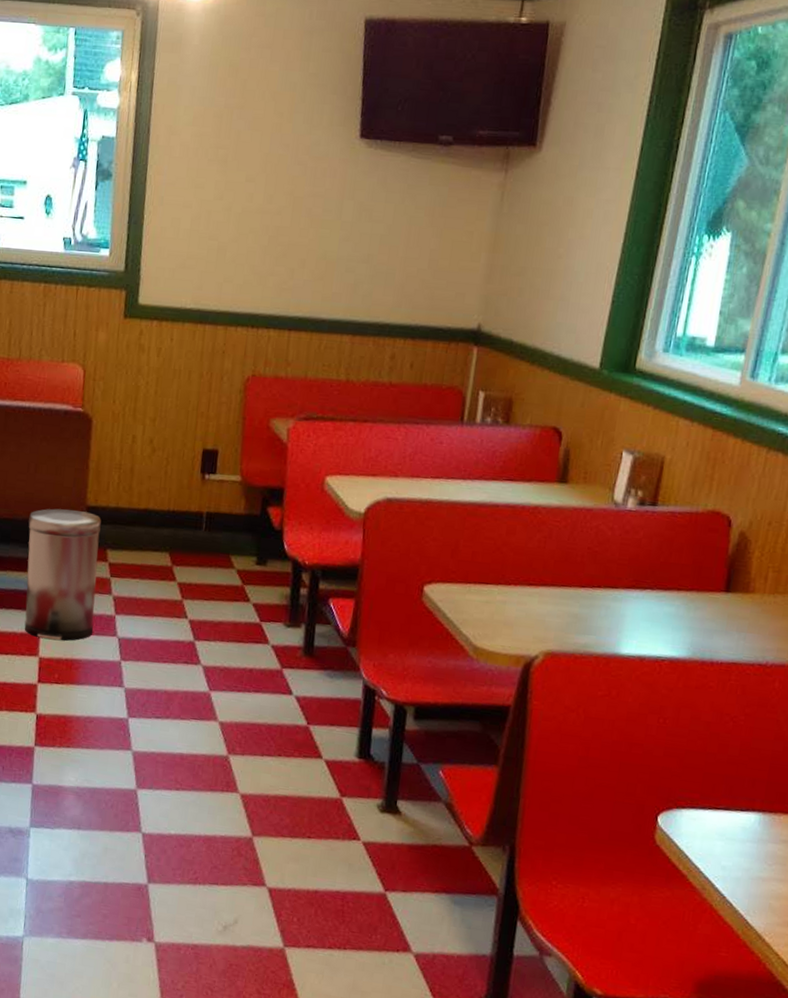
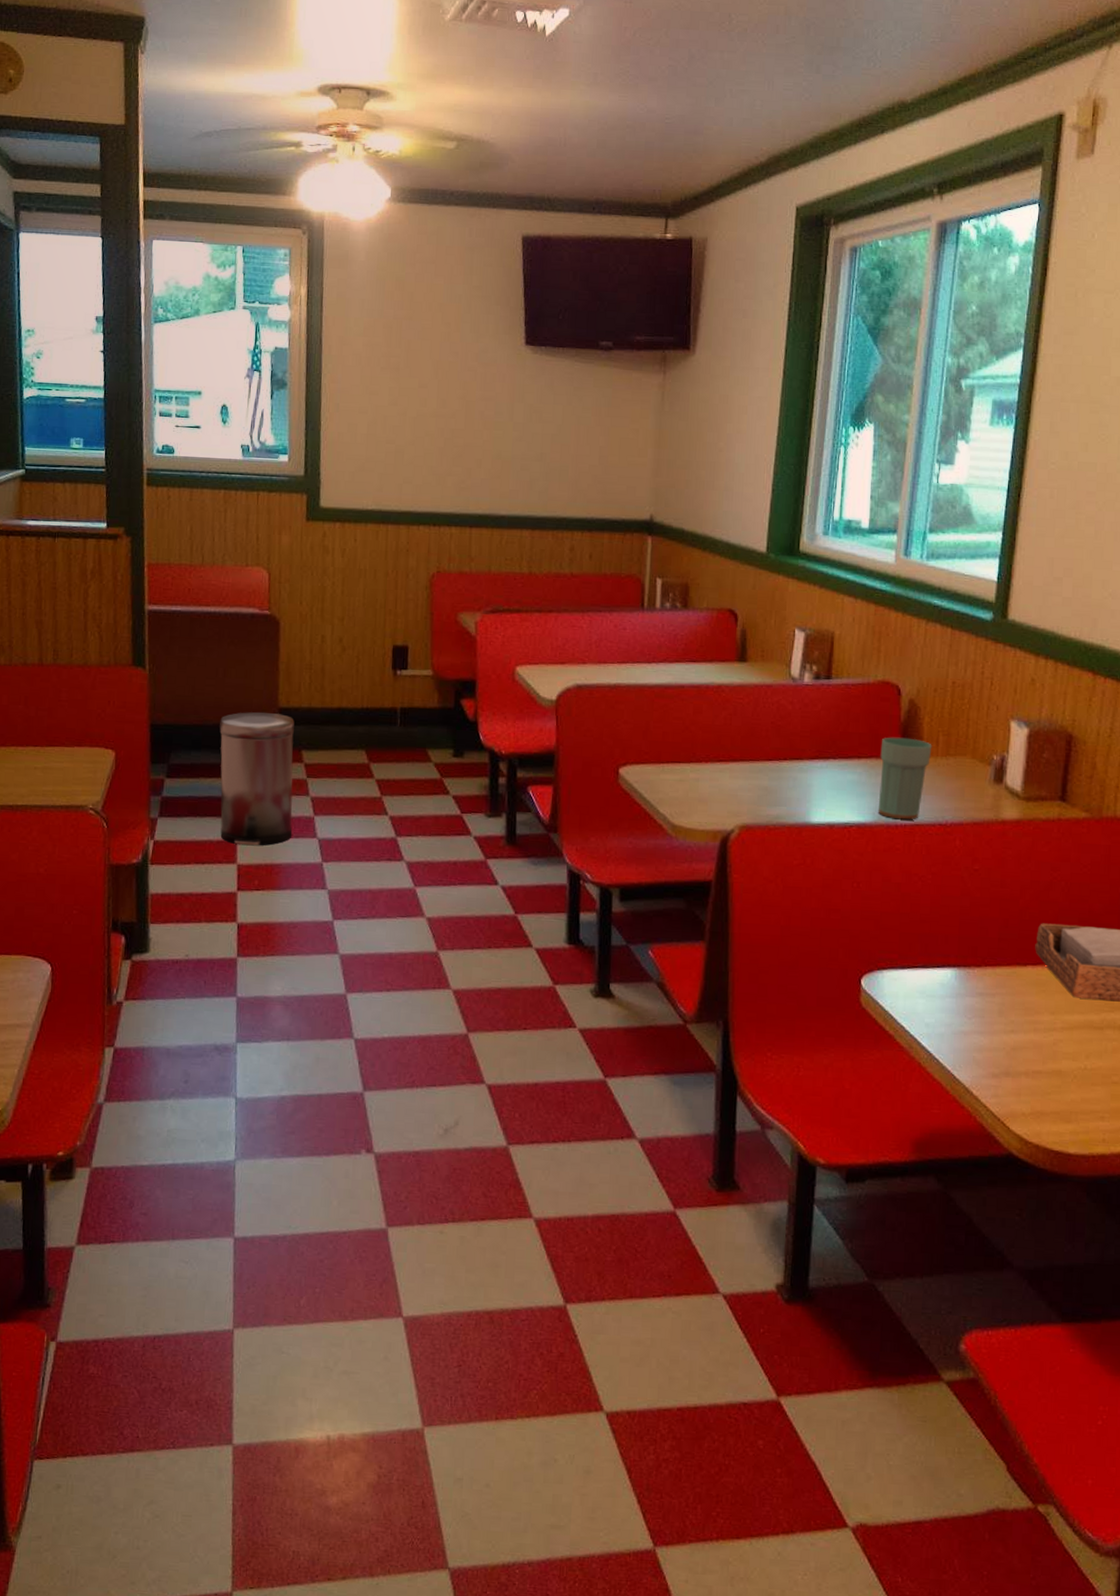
cup: none [693,570,760,658] -> present [878,737,932,820]

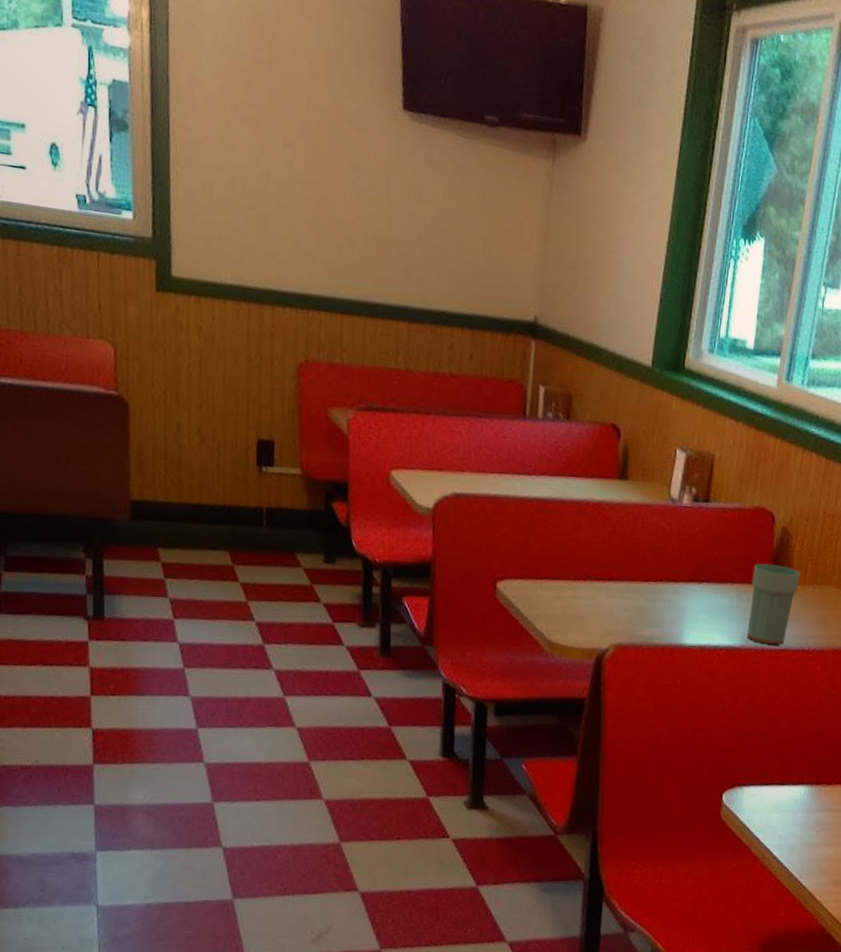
pedal bin: present [219,712,294,846] -> none [63,503,150,649]

